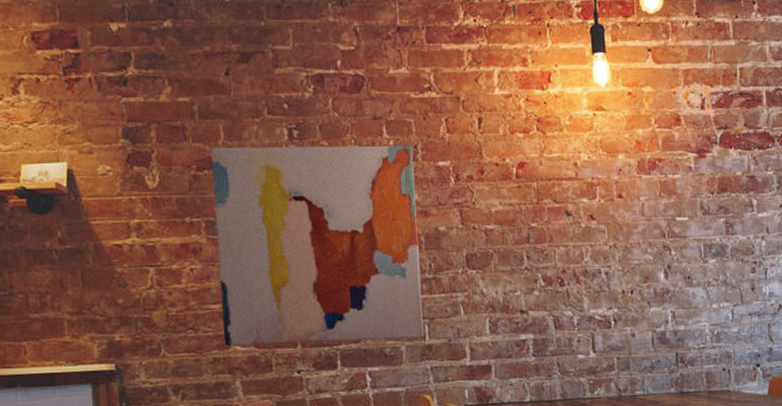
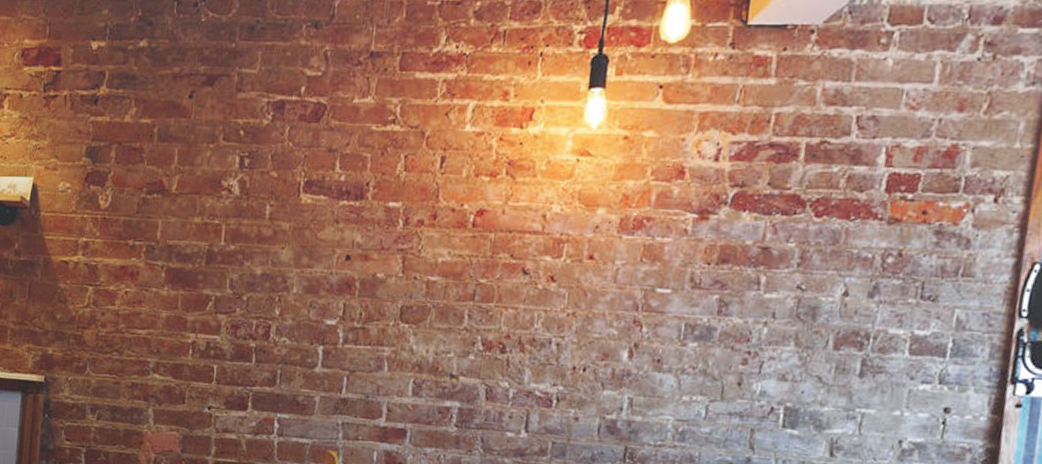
wall art: present [210,145,424,346] -> none [144,171,364,390]

